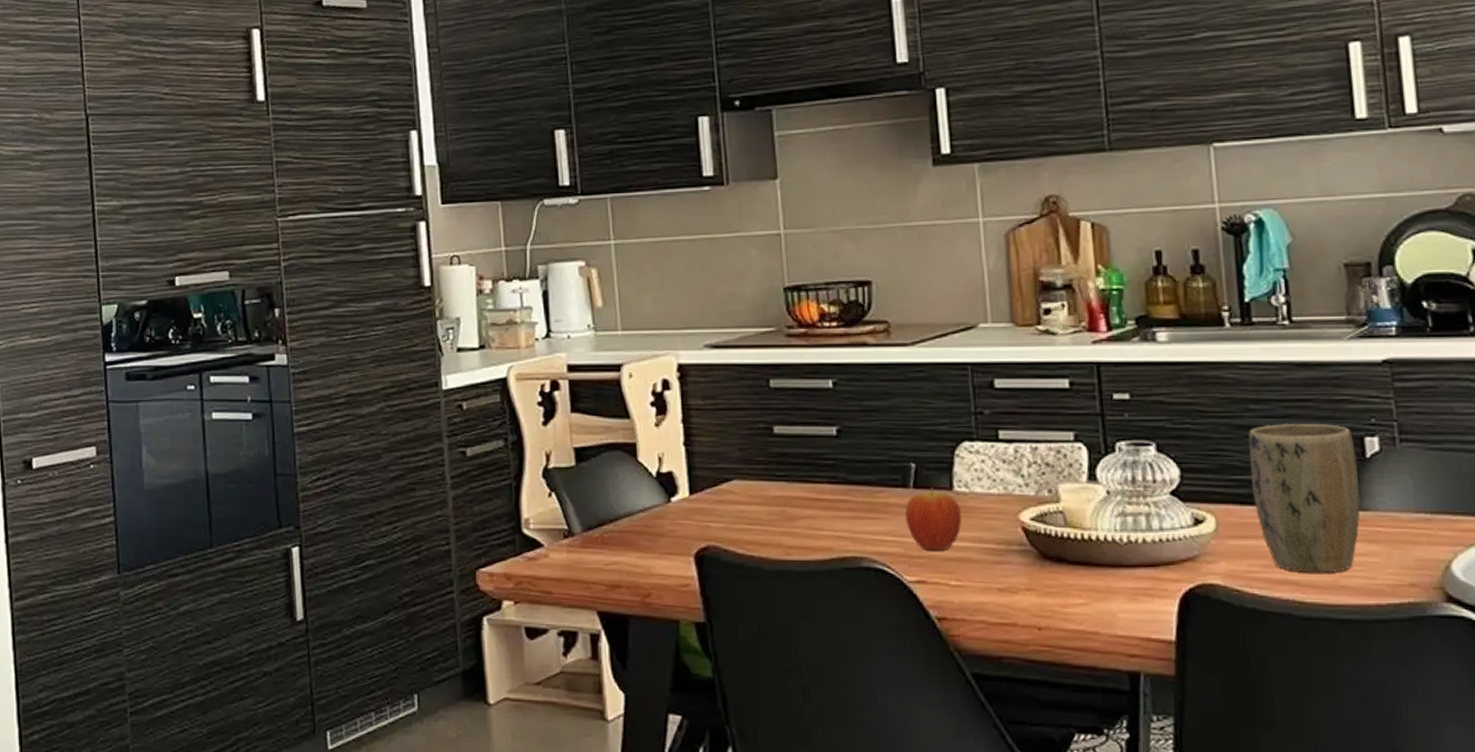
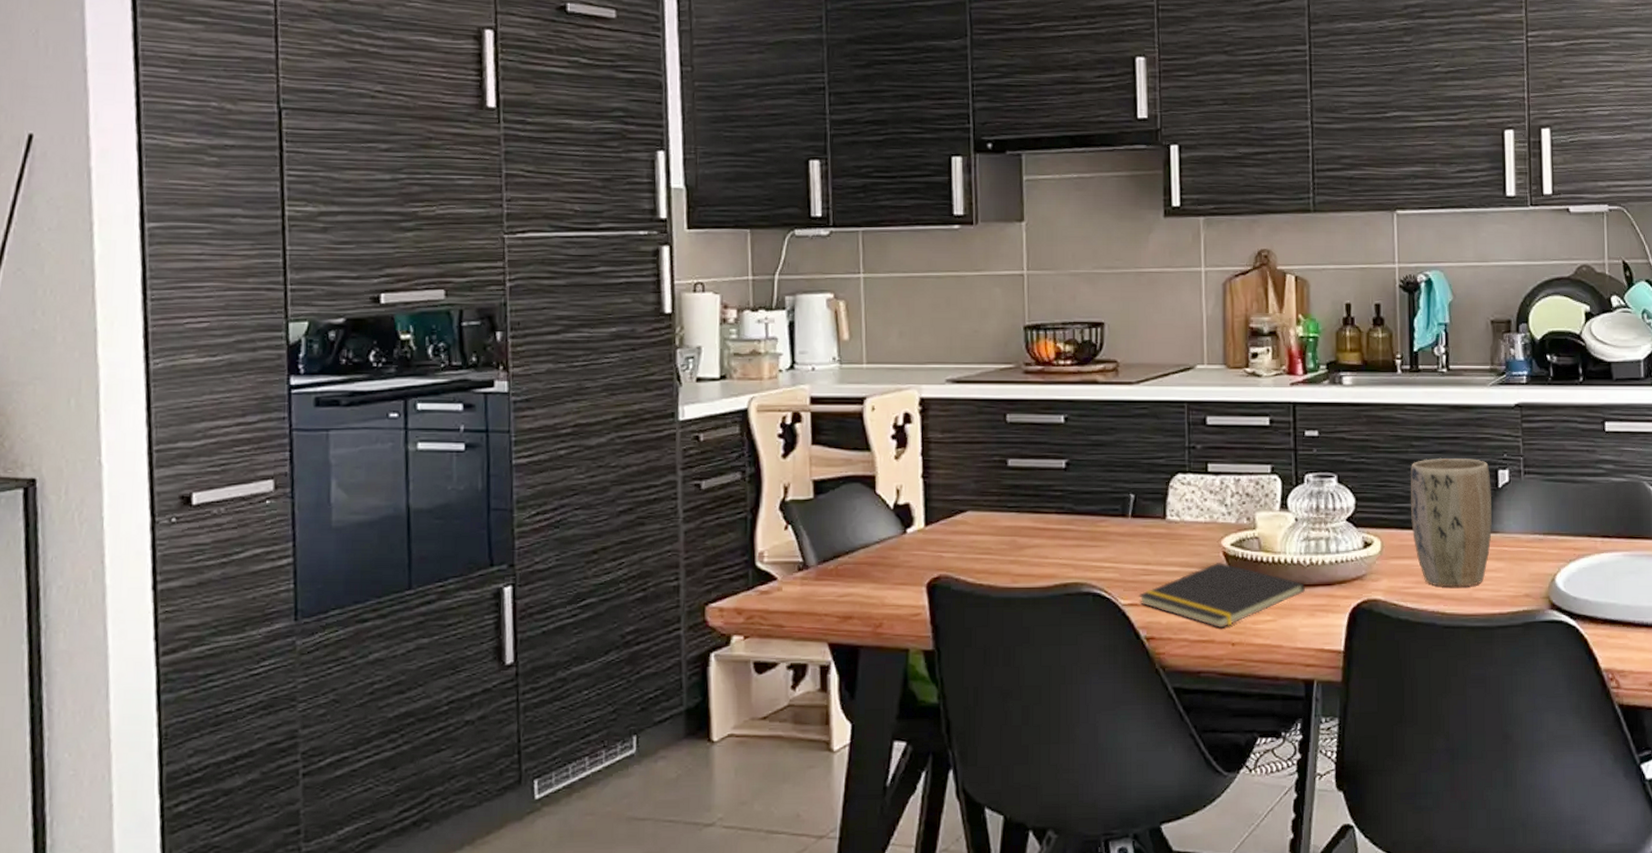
fruit: present [905,488,962,551] -> none [1123,517,1173,575]
notepad: none [926,539,1125,611] -> present [1138,563,1306,629]

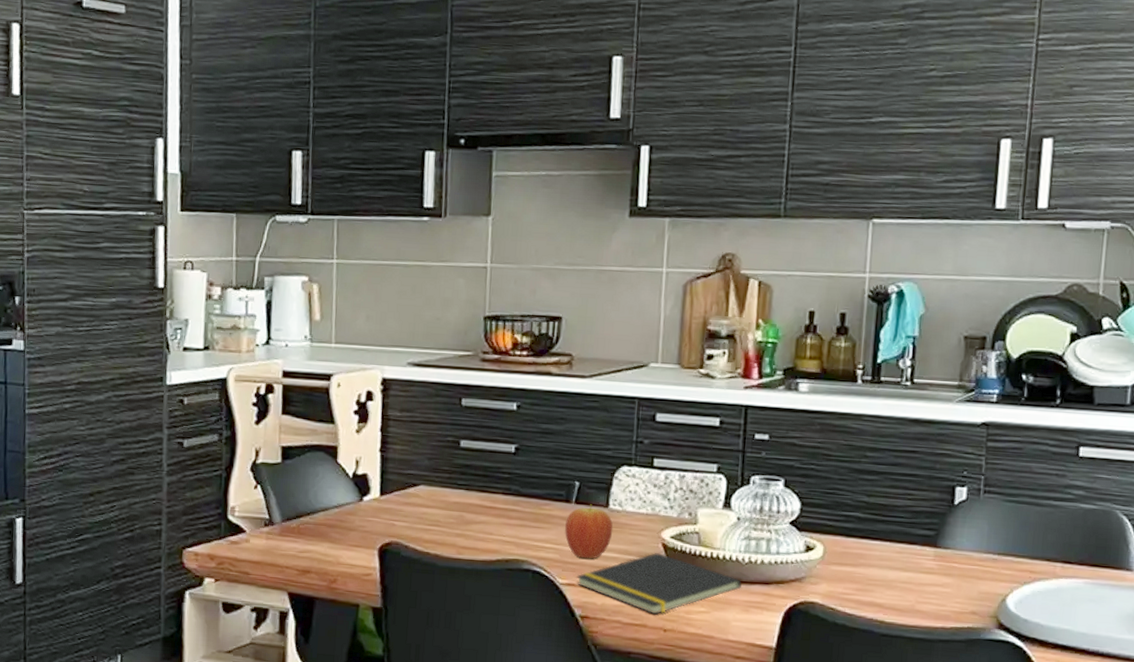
fruit: none [1123,517,1173,575] -> present [565,504,613,559]
plant pot: present [1410,457,1493,588] -> none [857,470,947,599]

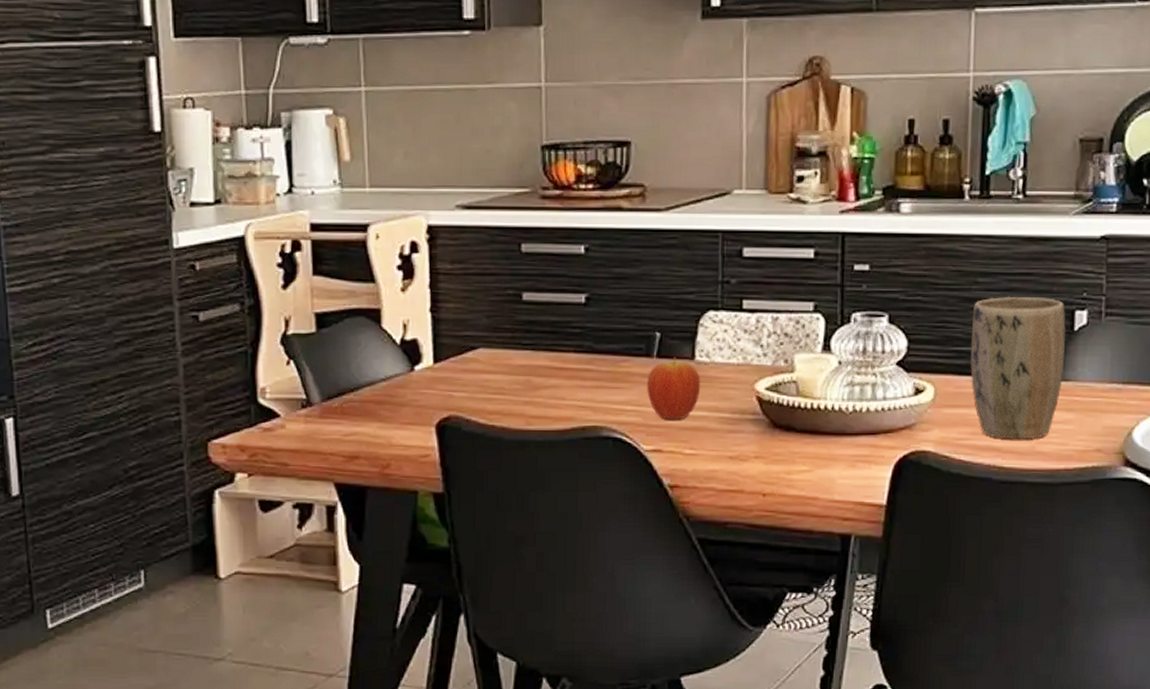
notepad: present [576,553,743,615] -> none [662,408,847,478]
plant pot: none [857,470,947,599] -> present [970,296,1066,440]

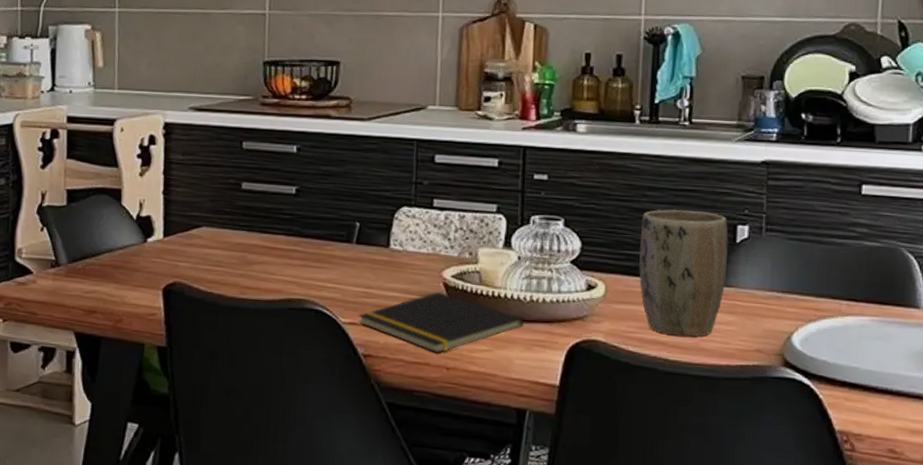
fruit: present [647,357,701,420] -> none [346,244,394,298]
notepad: none [662,408,847,478] -> present [358,292,525,353]

